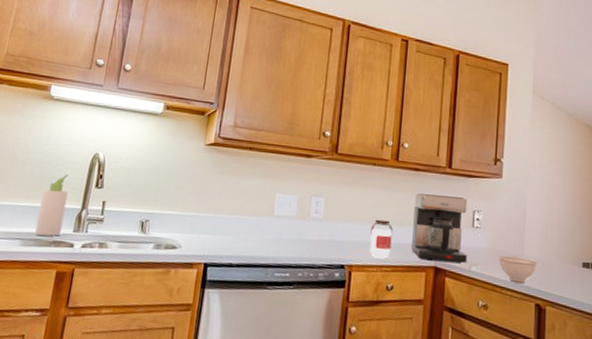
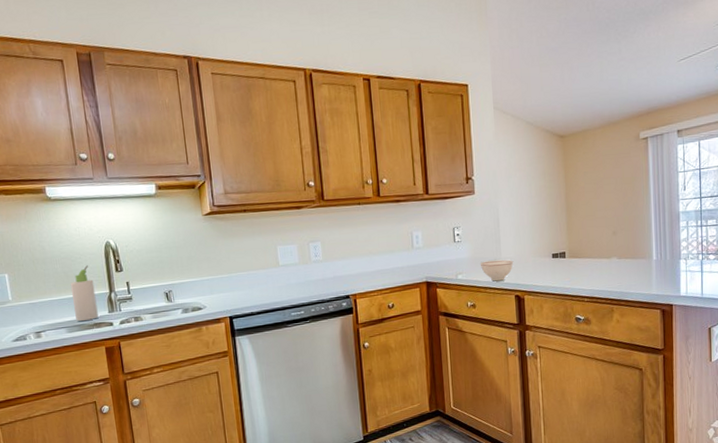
jar: present [369,219,393,258] -> none [366,250,387,283]
coffee maker: present [411,193,468,263] -> none [400,218,453,277]

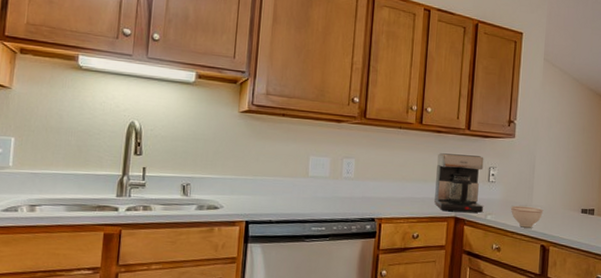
bottle: present [70,265,99,322] -> none [78,143,108,202]
coffee maker: none [400,218,453,277] -> present [434,153,484,213]

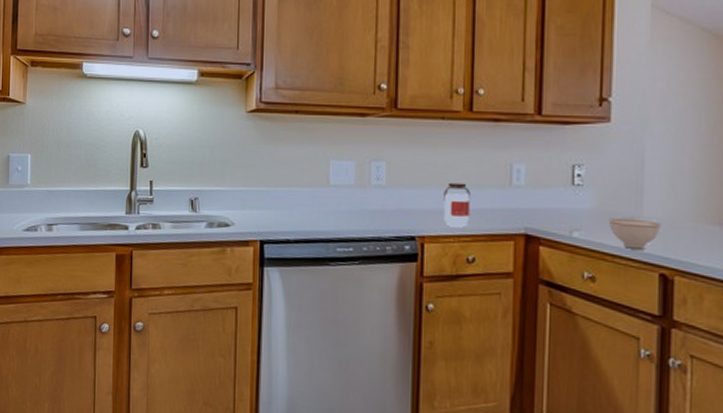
jar: none [397,177,418,211] -> present [443,182,470,226]
coffee maker: present [434,153,484,213] -> none [495,149,566,228]

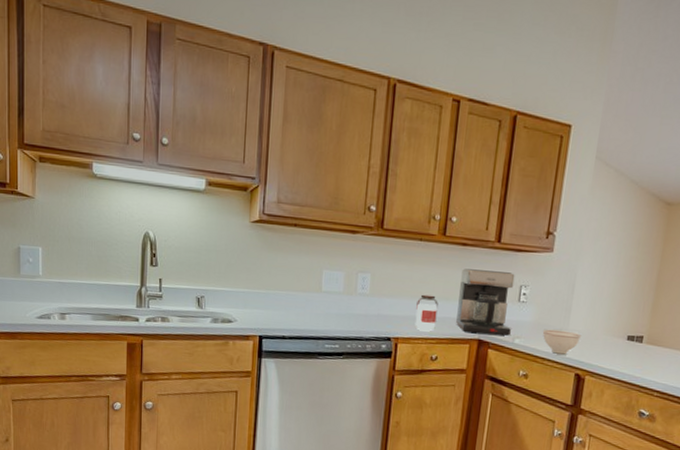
coffee maker: none [495,149,566,228] -> present [456,268,515,336]

